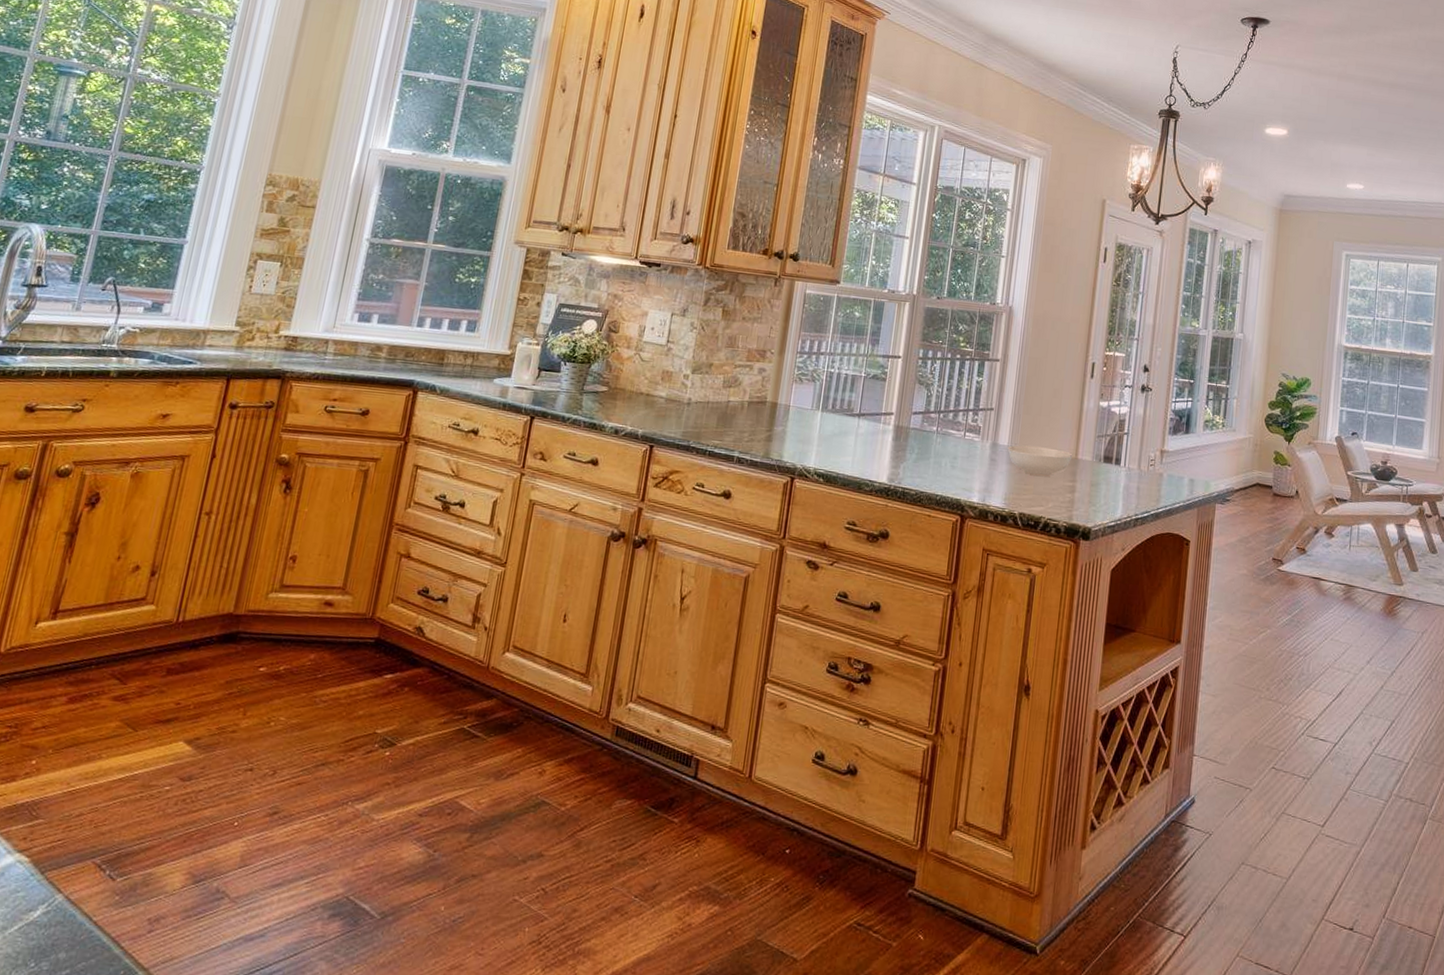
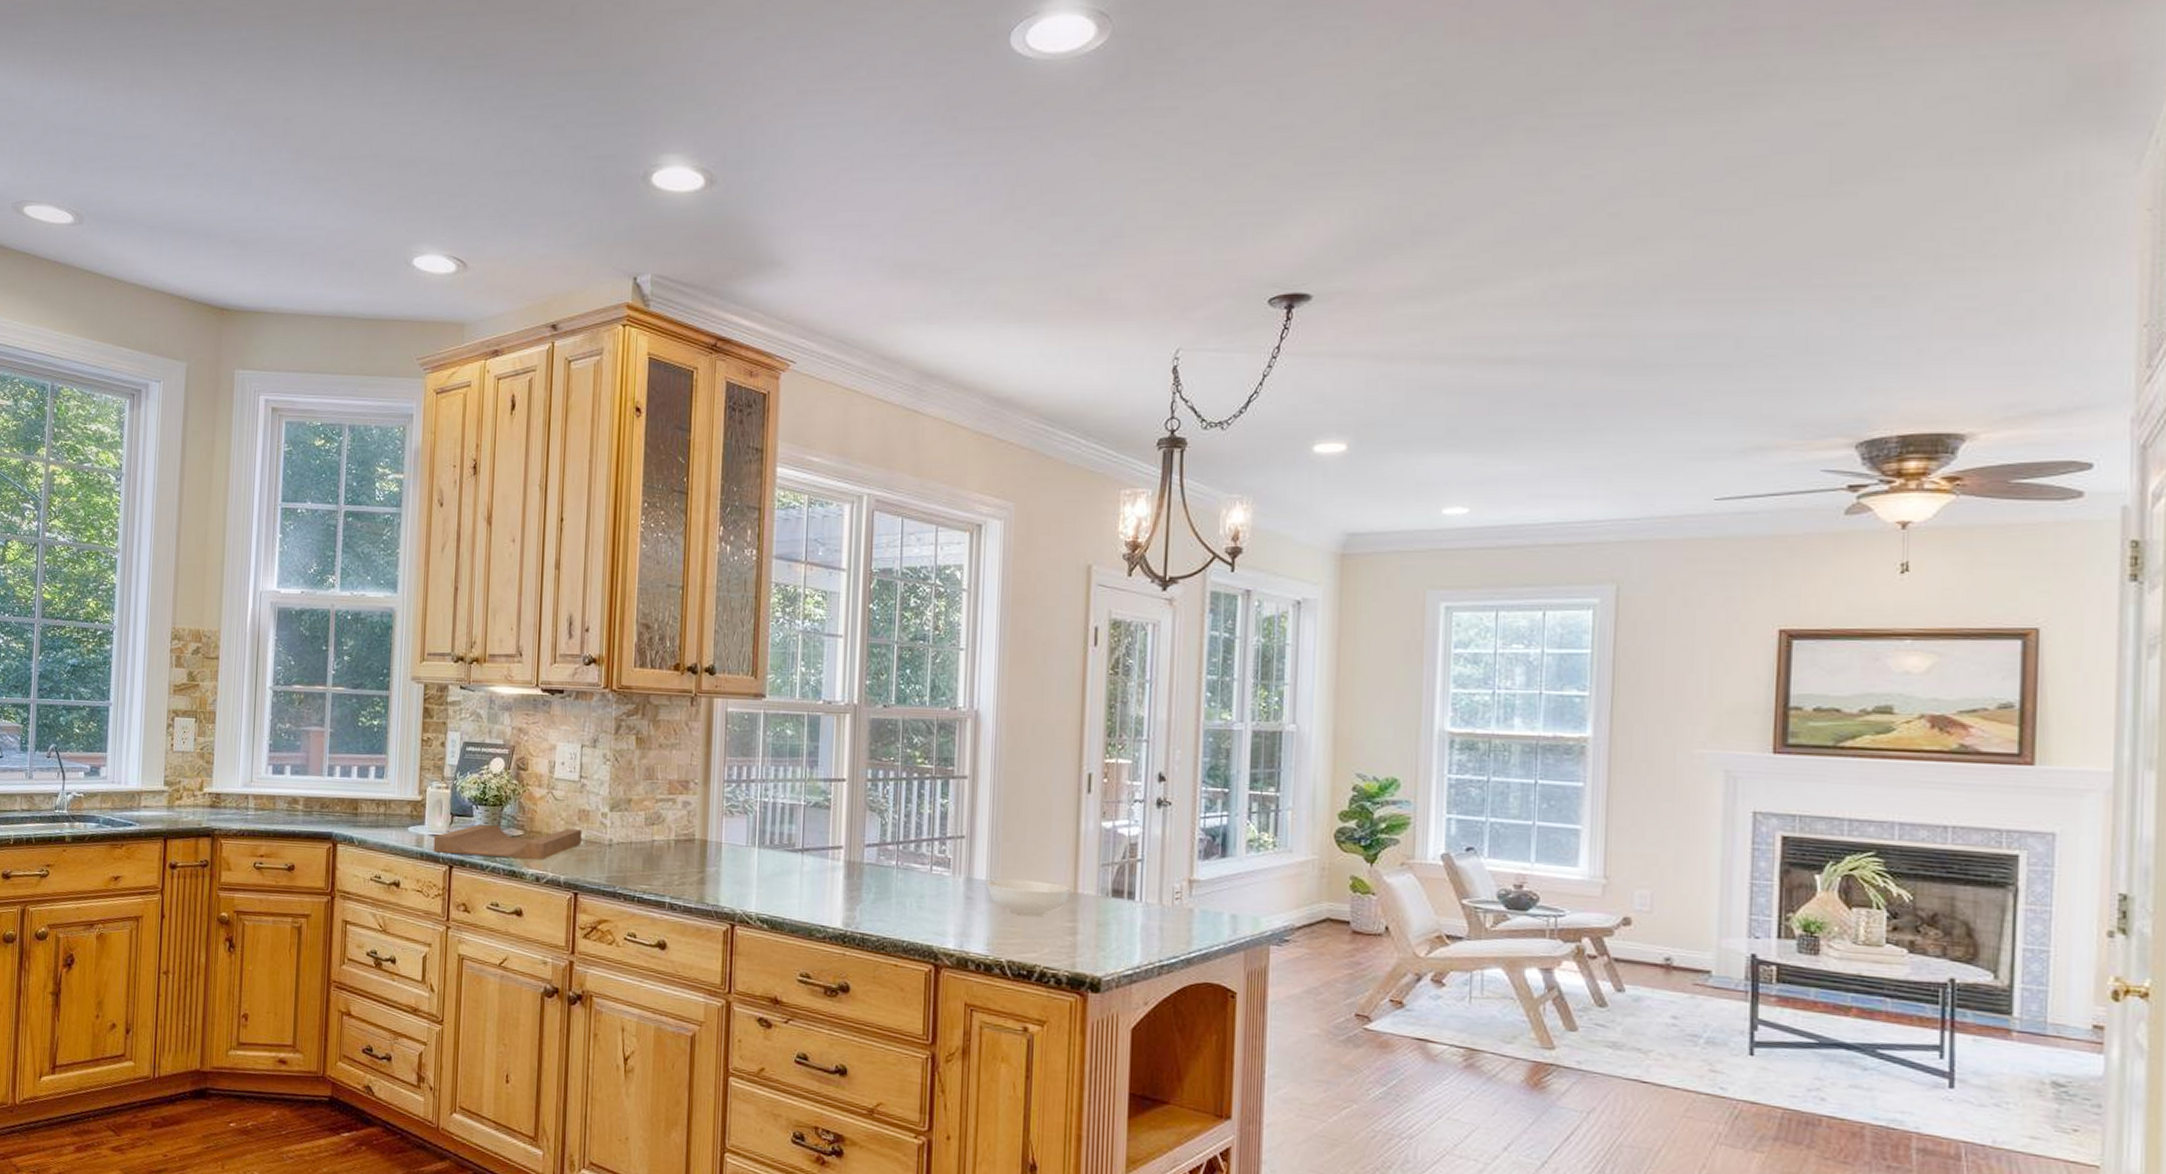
cutting board: none [516,378,664,414] -> present [433,822,582,859]

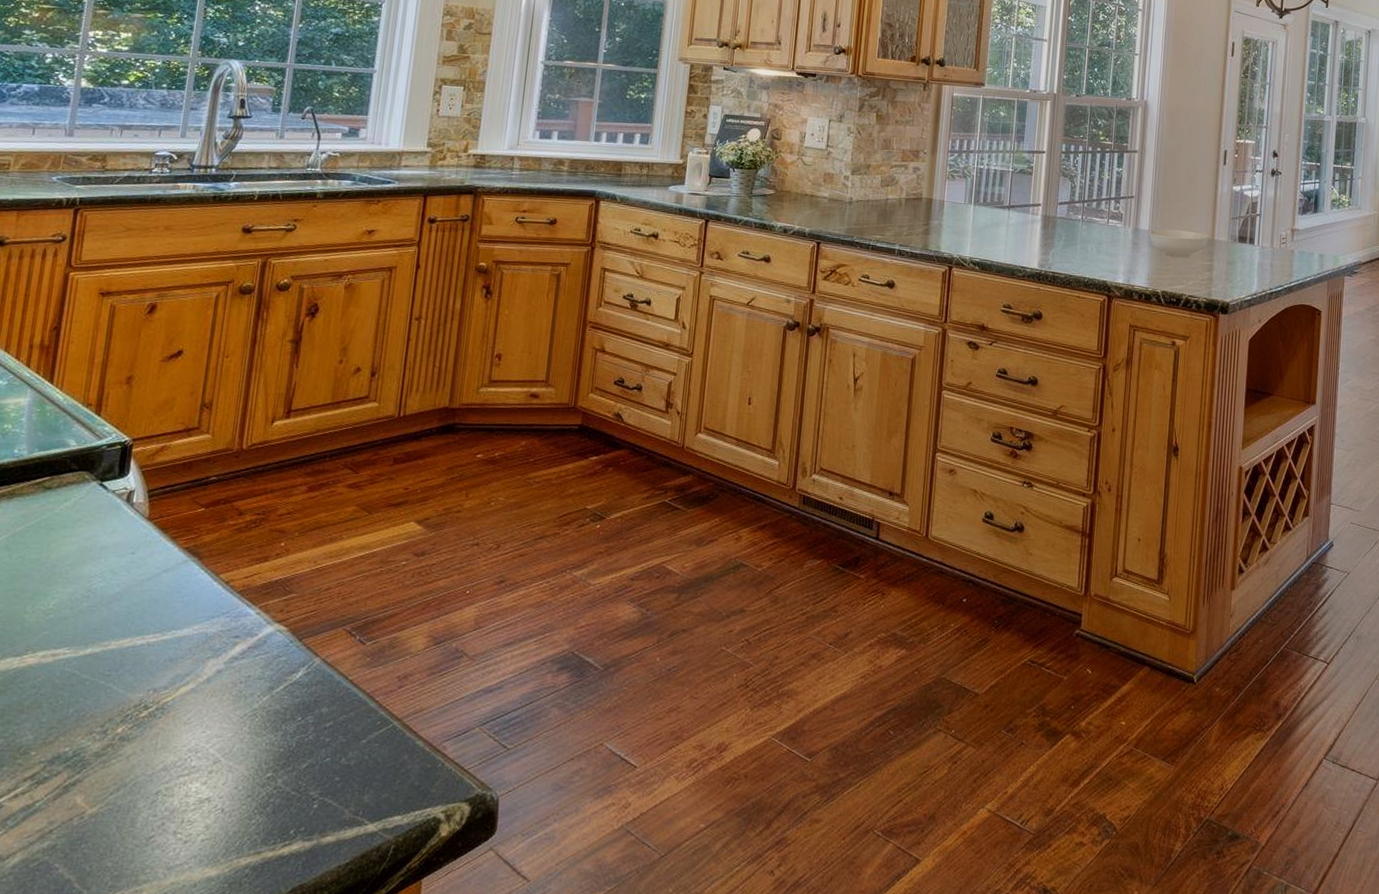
cutting board: present [433,822,582,859] -> none [691,183,826,214]

